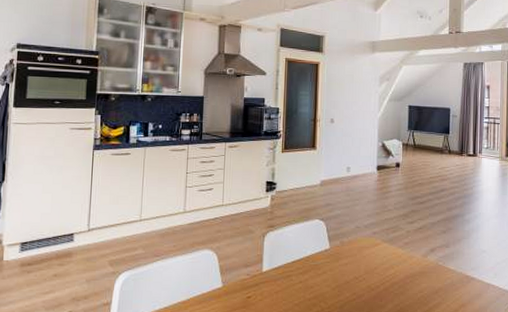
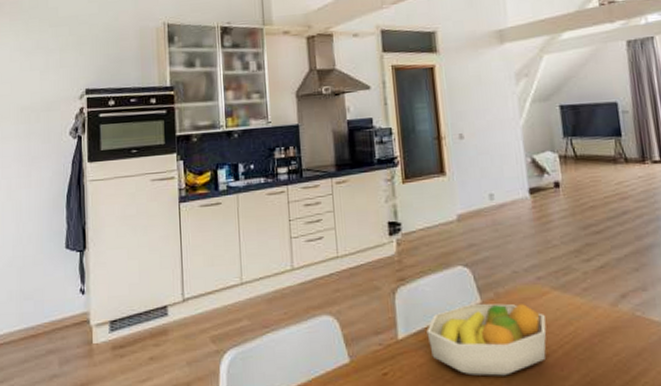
fruit bowl: none [285,248,375,303] -> present [427,303,547,377]

